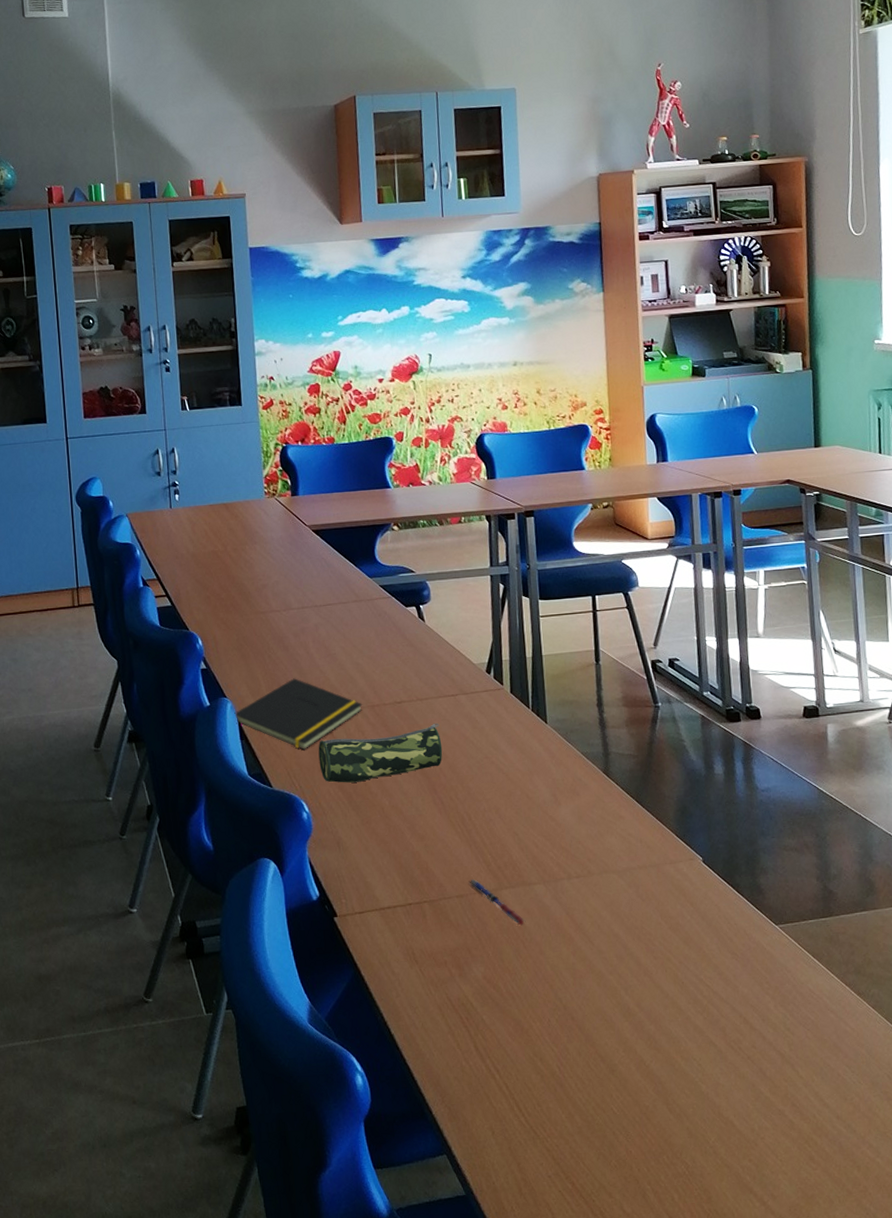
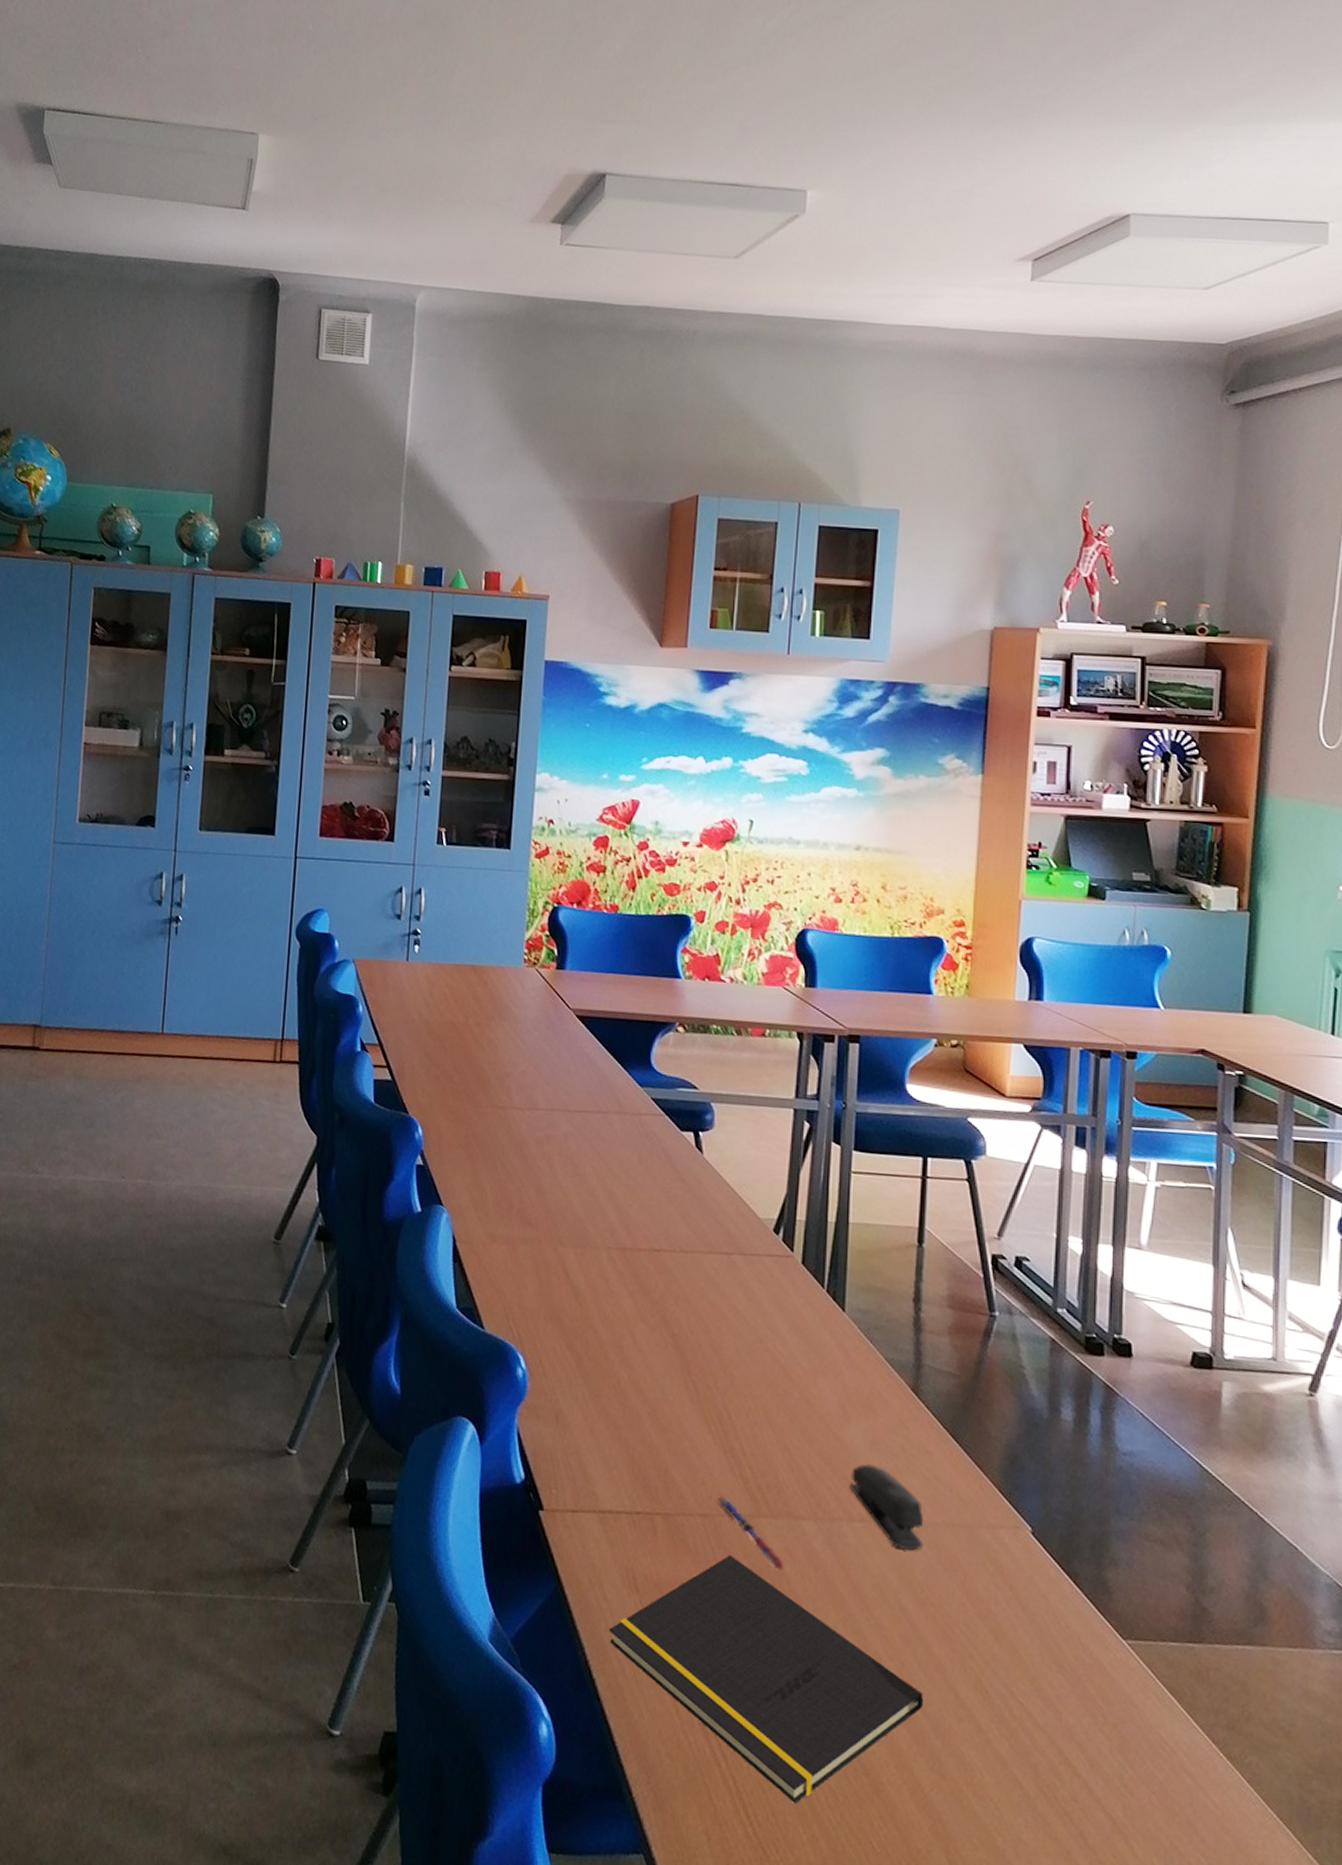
notepad: present [234,678,363,750] -> none [450,1196,611,1289]
pencil case: present [318,723,443,783] -> none [546,1281,705,1343]
notepad: none [399,921,638,1093] -> present [608,1554,923,1804]
stapler: none [566,834,625,892] -> present [849,1464,924,1550]

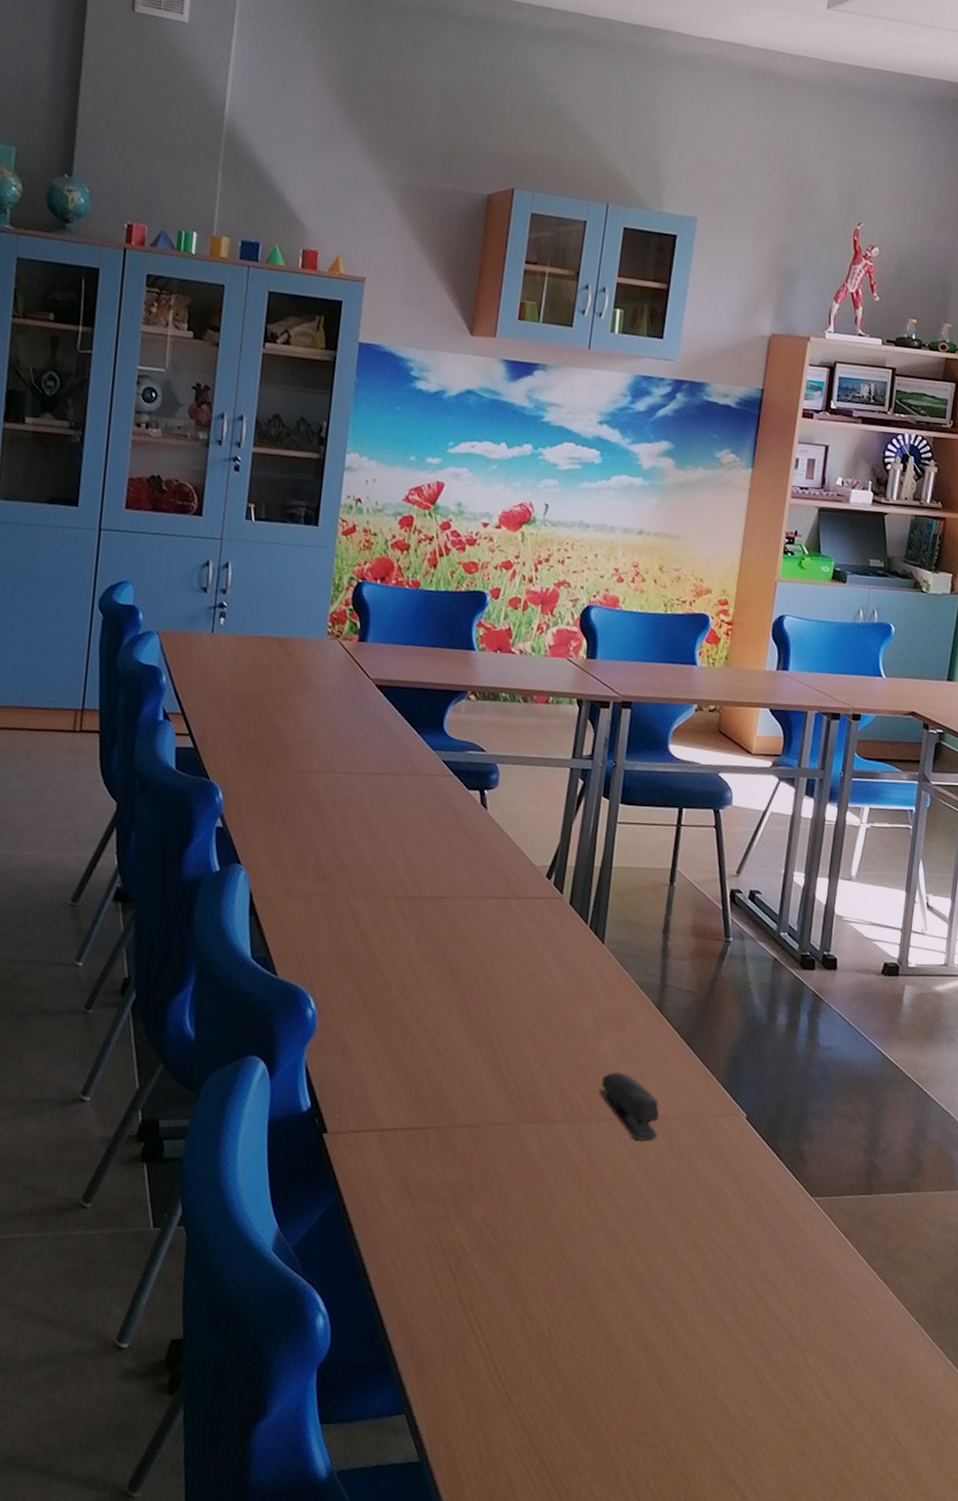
notepad: present [608,1554,923,1804] -> none [382,1157,649,1357]
pen: present [717,1496,786,1570] -> none [485,1109,541,1167]

